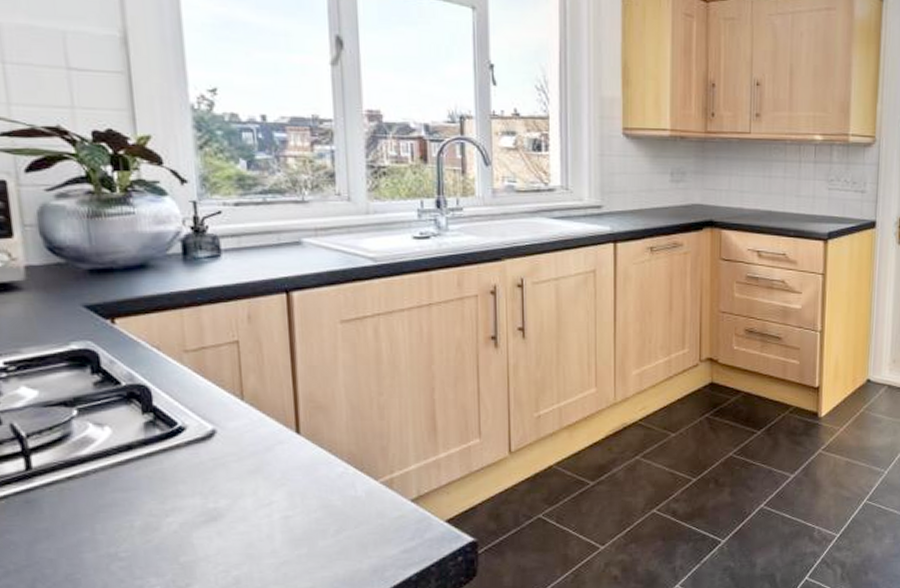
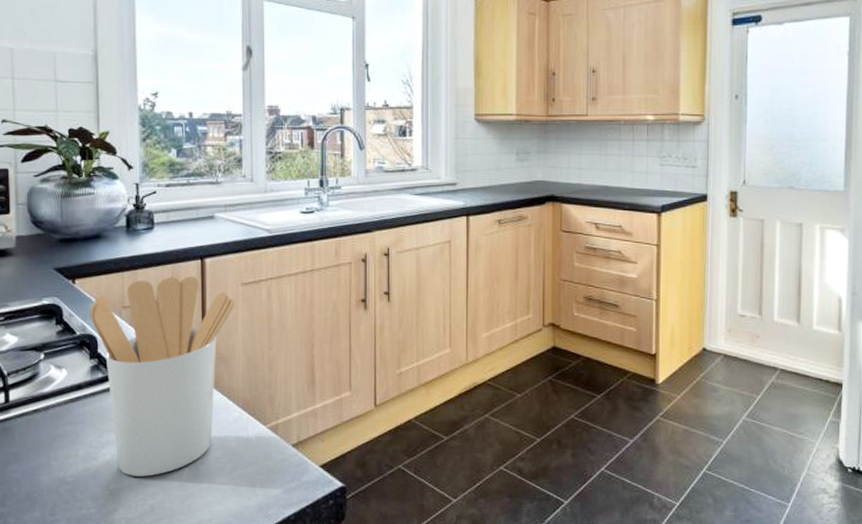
utensil holder: none [137,313,334,546] -> present [89,276,236,477]

